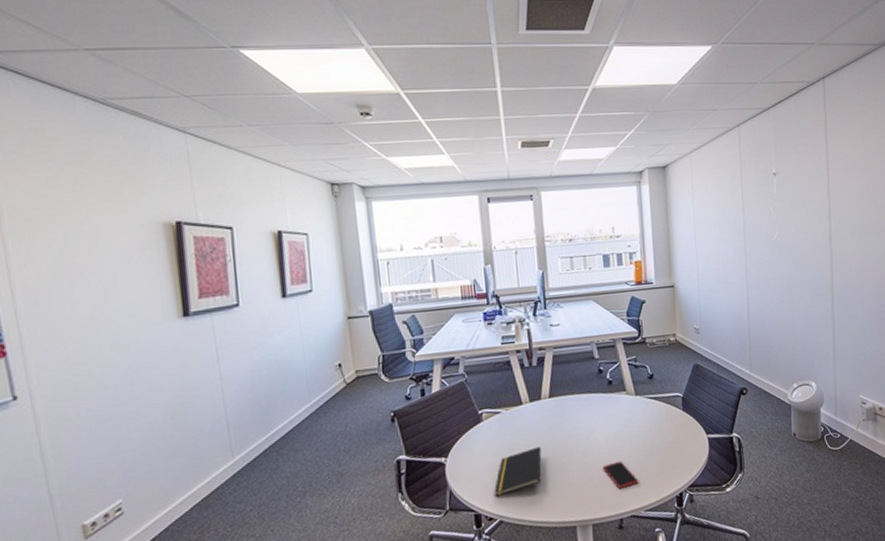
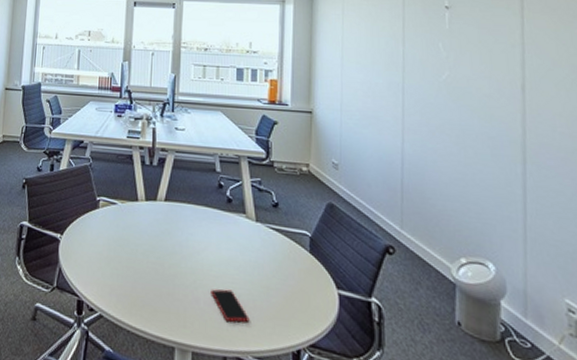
notepad: present [495,446,542,496] -> none [99,248,150,289]

